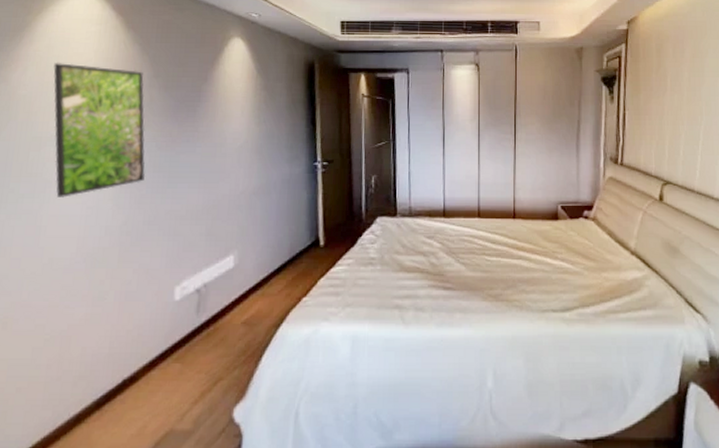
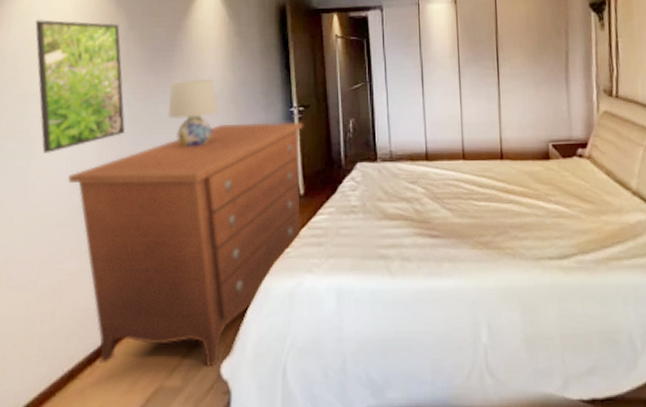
dresser: none [82,175,327,411] -> present [67,122,303,367]
table lamp: none [190,130,243,197] -> present [167,79,219,147]

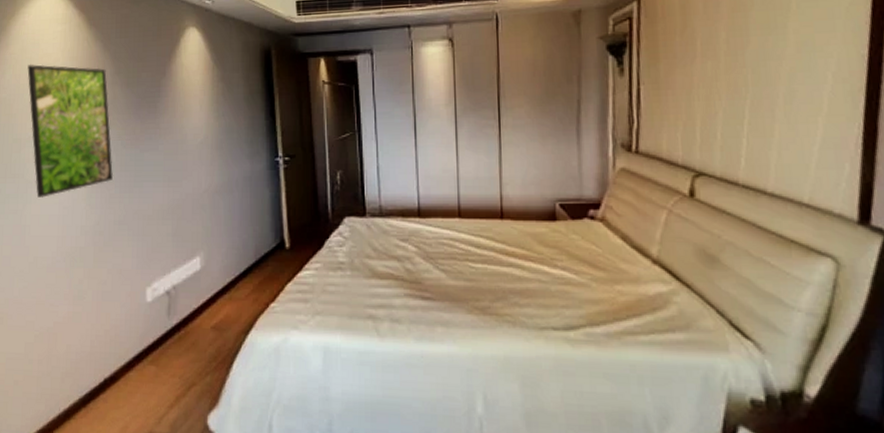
dresser: present [67,122,303,367] -> none [60,172,289,418]
table lamp: present [167,79,219,147] -> none [153,126,204,196]

